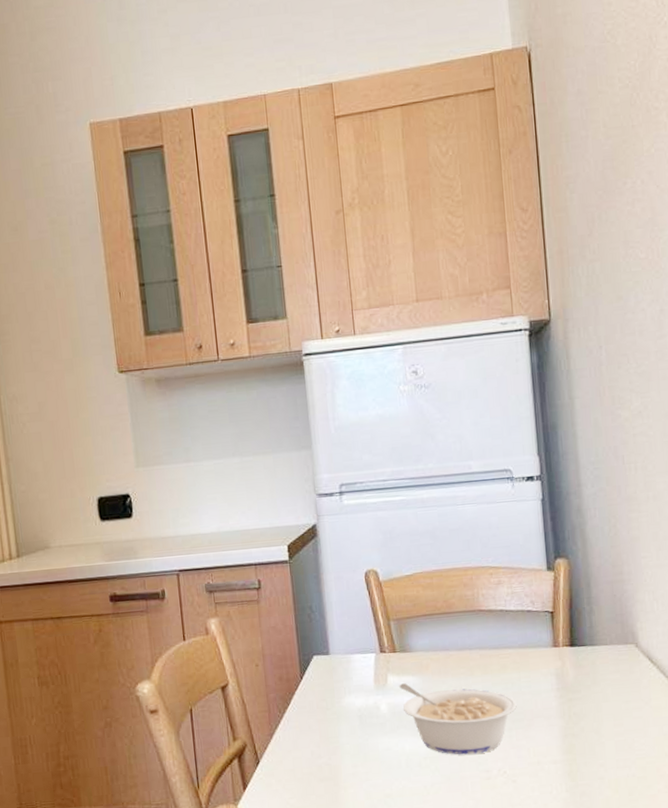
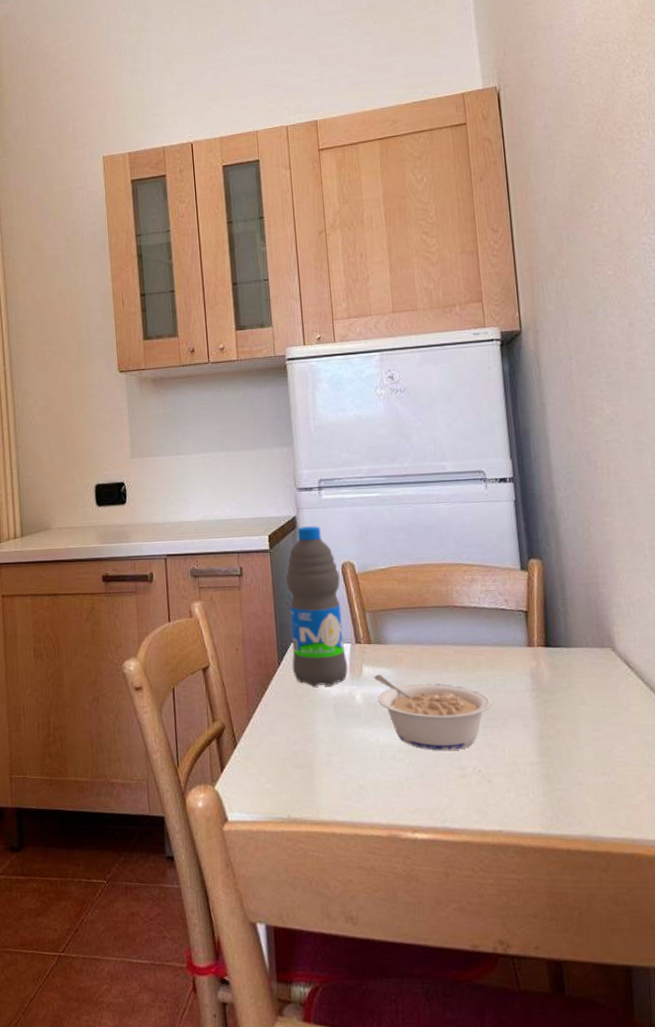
water bottle: none [306,533,373,699] -> present [285,525,348,687]

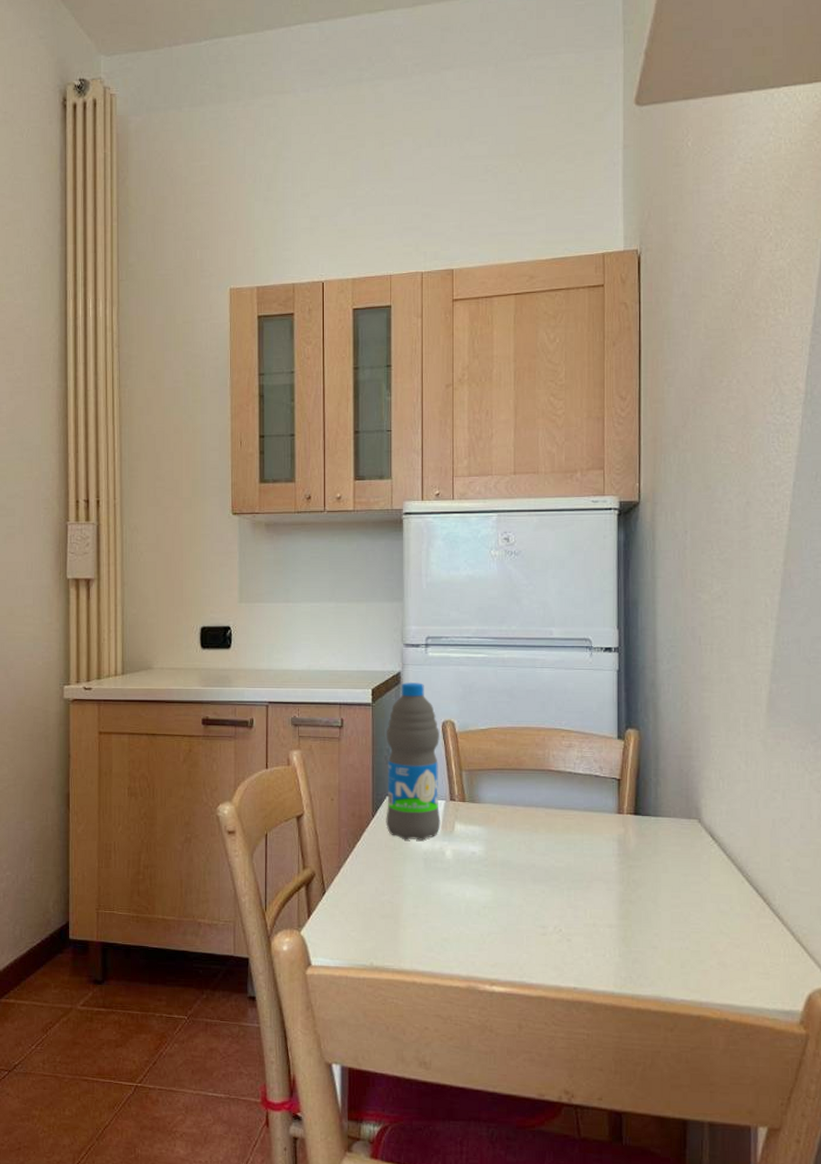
legume: present [374,675,492,750] -> none [465,832,577,909]

